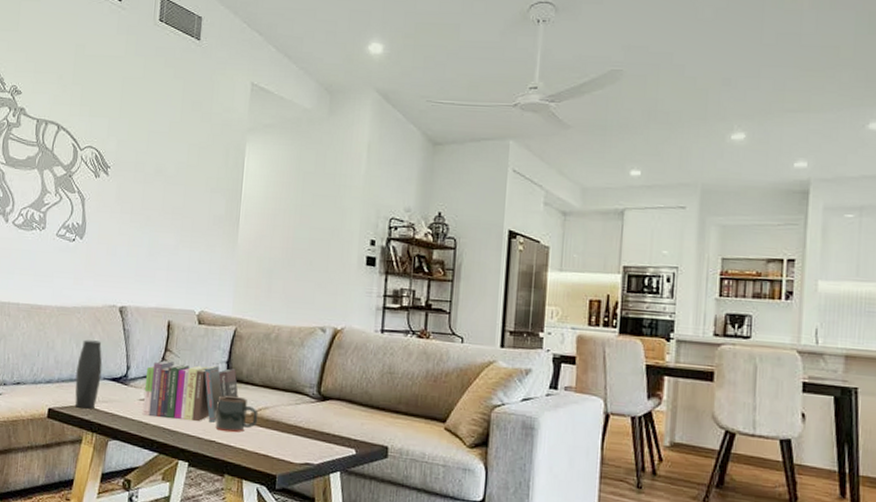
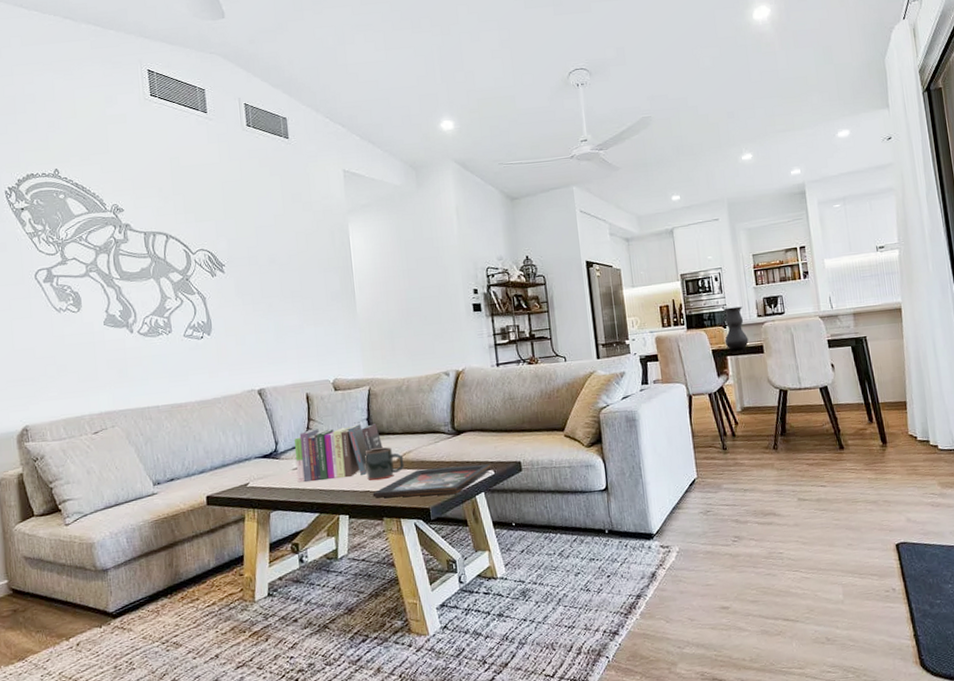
vase: present [75,339,103,409] -> none [226,424,253,490]
decorative tray: none [217,430,354,467] -> present [372,464,491,498]
vase: none [664,317,696,374] -> present [723,306,749,352]

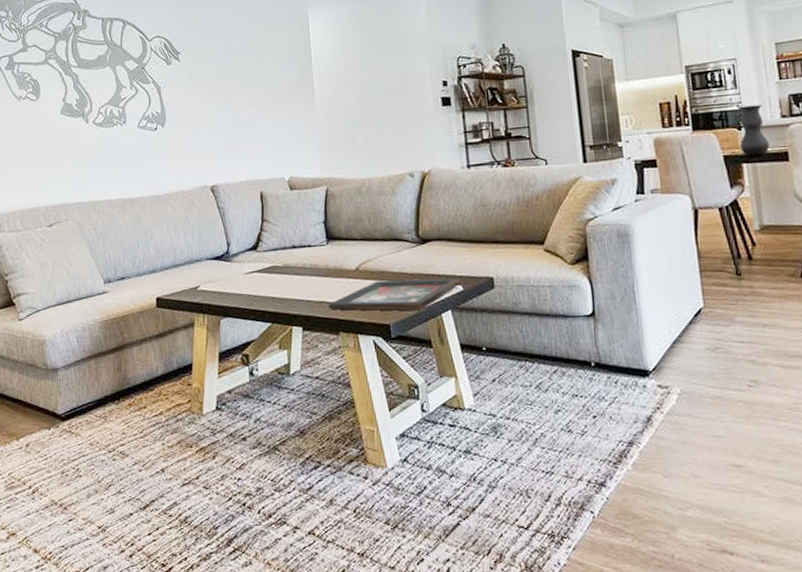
books: present [293,423,383,483] -> none [246,227,340,289]
mug: present [365,447,405,481] -> none [321,254,364,291]

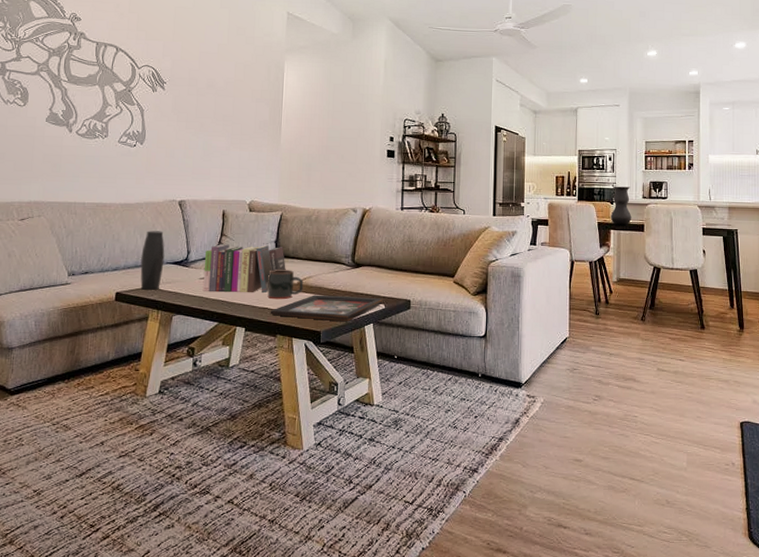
vase: none [177,223,204,292] -> present [140,231,165,290]
books: none [246,227,340,289] -> present [202,244,286,294]
mug: none [321,254,364,291] -> present [267,270,304,300]

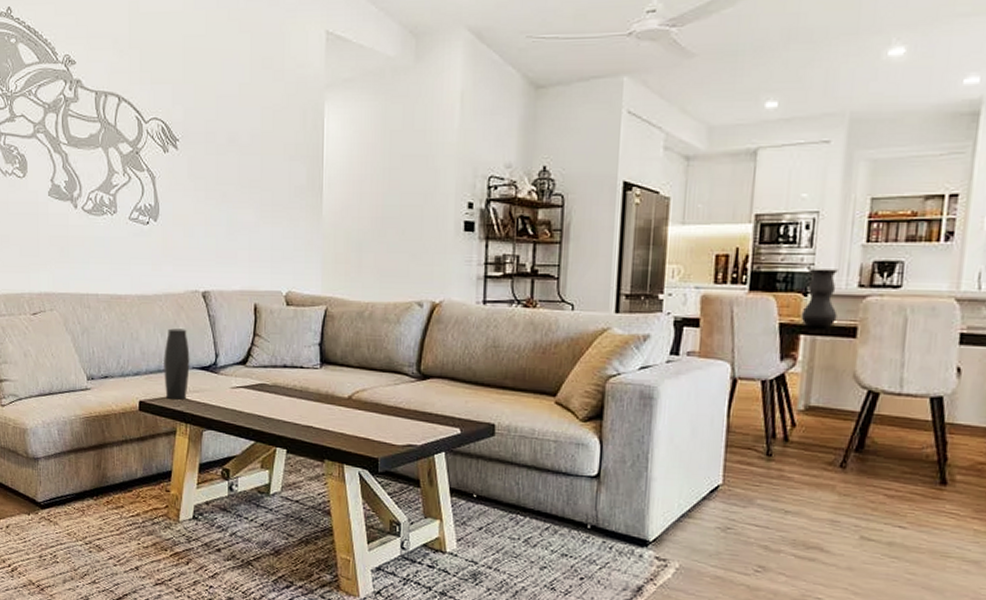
books: present [202,244,286,294] -> none [235,346,334,409]
mug: present [267,270,304,300] -> none [312,379,356,417]
decorative tray: present [270,295,383,322] -> none [315,412,458,449]

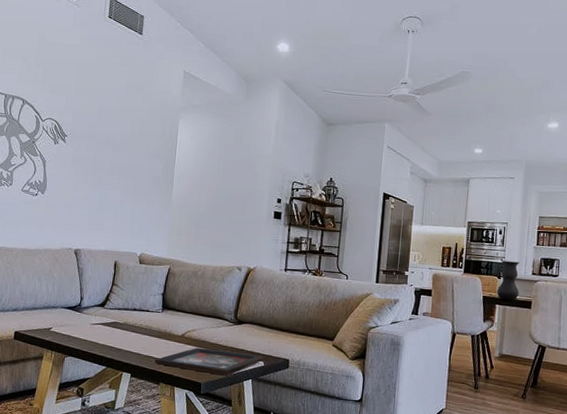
vase: present [164,328,190,400] -> none [37,276,60,332]
decorative tray: none [315,412,458,449] -> present [154,347,262,376]

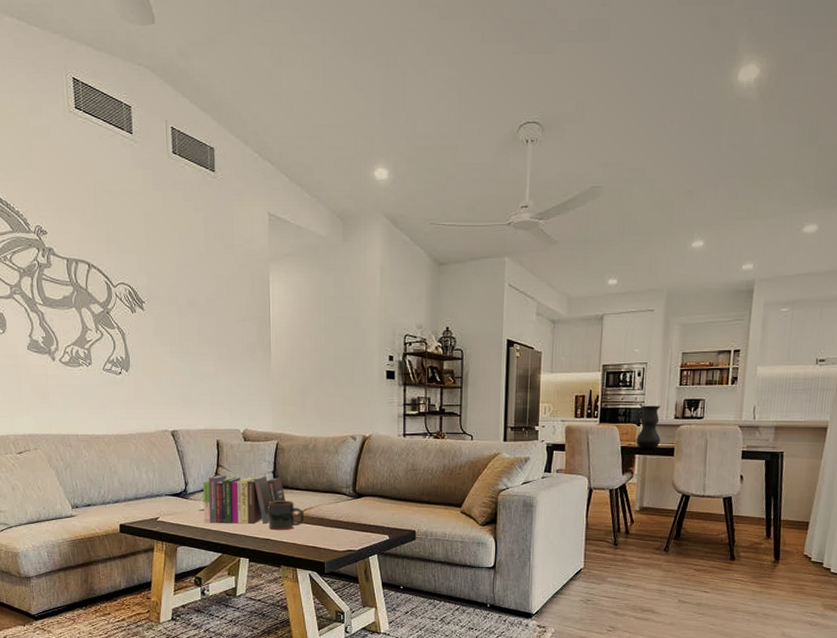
books: none [93,293,172,343] -> present [202,475,286,525]
mug: none [153,320,188,350] -> present [268,501,305,531]
decorative tray: present [154,347,262,376] -> none [272,526,387,553]

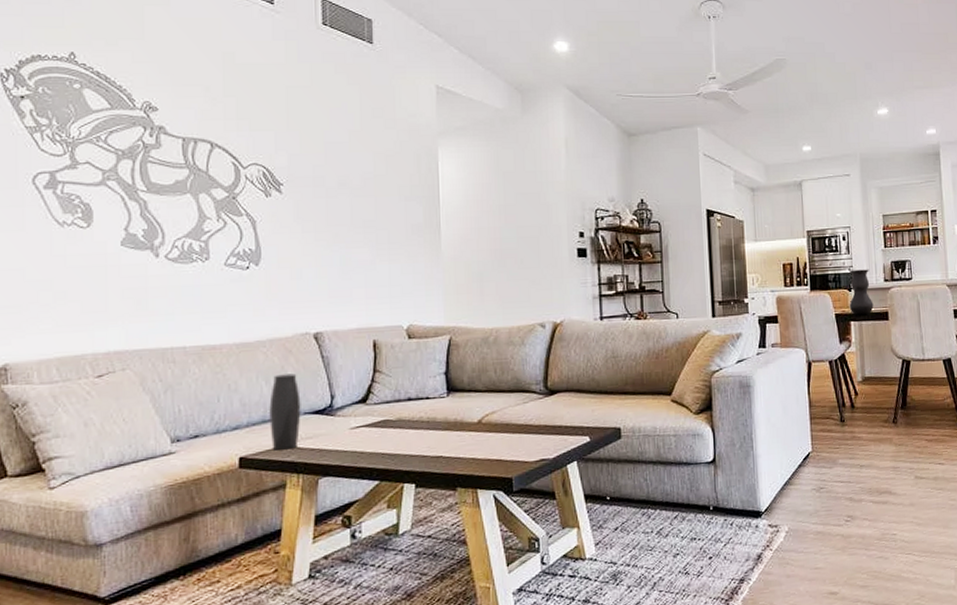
vase: none [140,462,163,522] -> present [269,373,301,450]
books: present [202,475,286,525] -> none [354,378,462,445]
mug: present [268,501,305,531] -> none [439,406,486,445]

